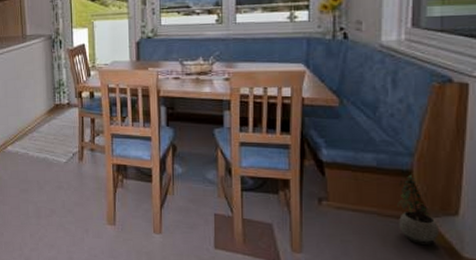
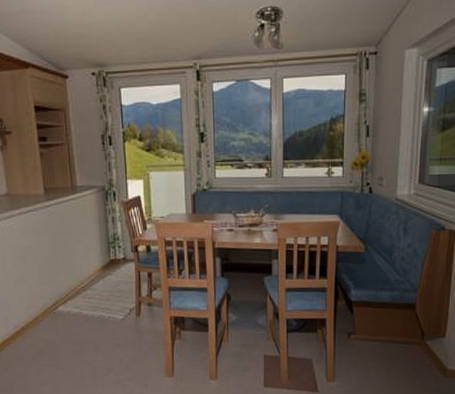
potted plant: present [397,174,438,245] -> none [405,306,432,363]

